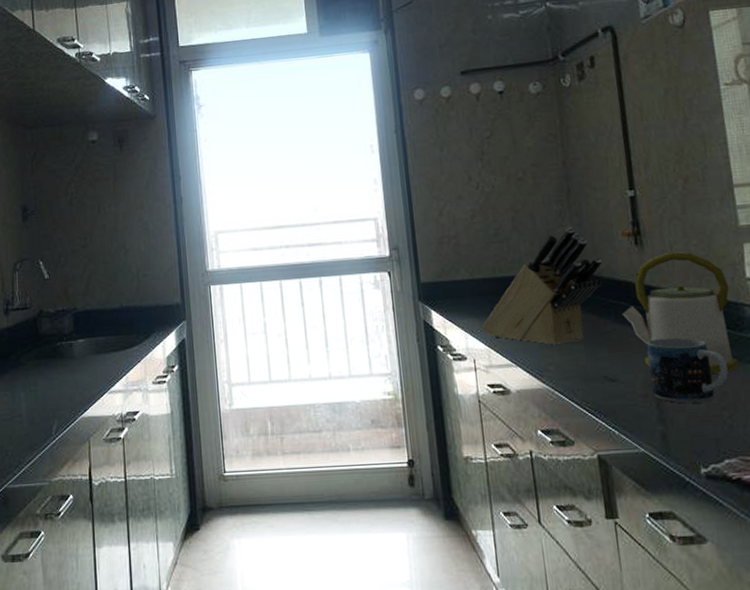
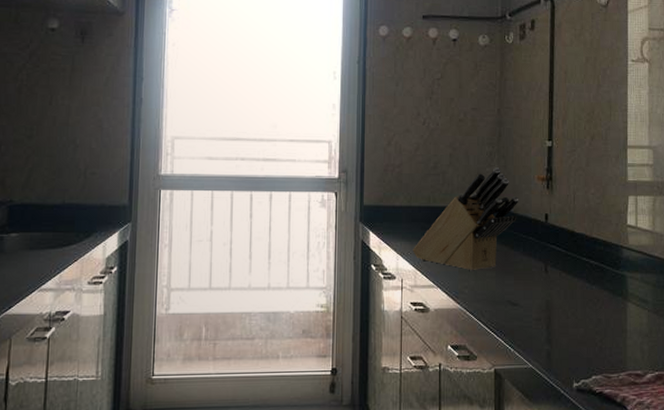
kettle: present [623,251,739,373] -> none [530,197,614,303]
mug: present [646,337,728,404] -> none [545,271,604,327]

